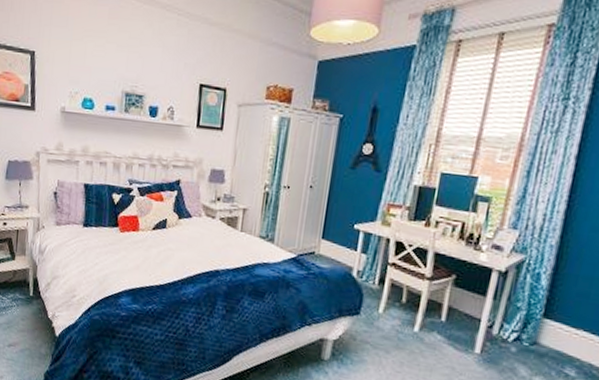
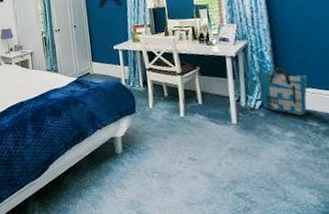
tote bag: none [517,295,583,361] -> present [257,67,308,115]

